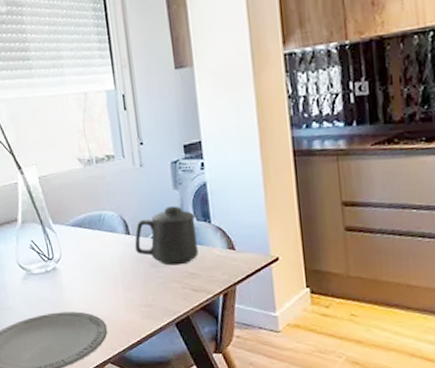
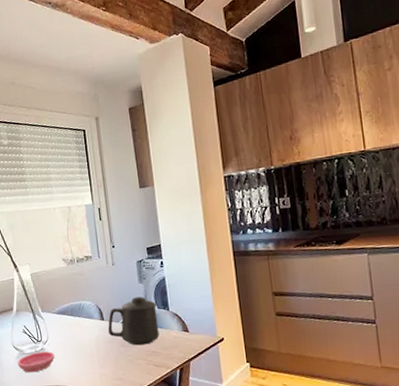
saucer: none [24,271,70,297] -> present [17,351,55,373]

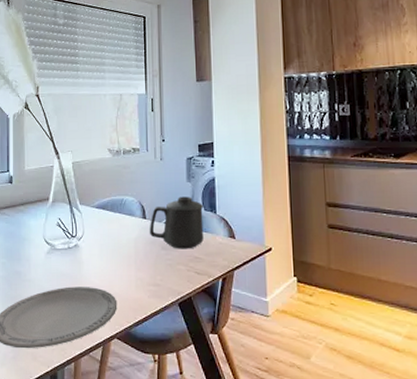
saucer: present [17,351,55,373] -> none [47,249,89,271]

